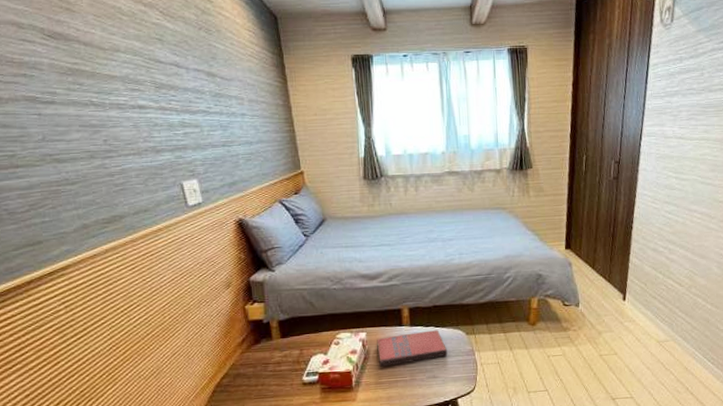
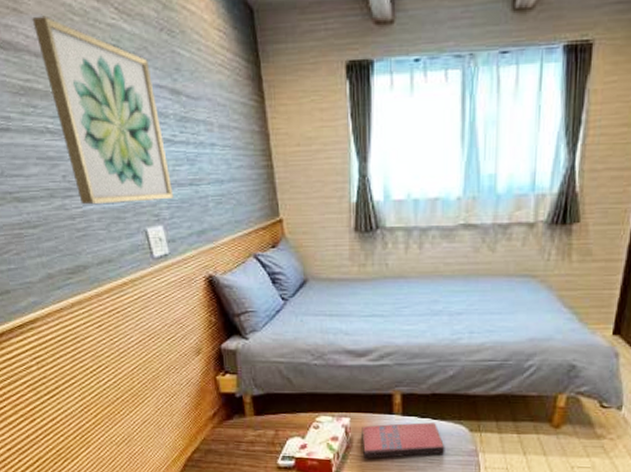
wall art: none [84,15,208,164] -> present [32,15,174,205]

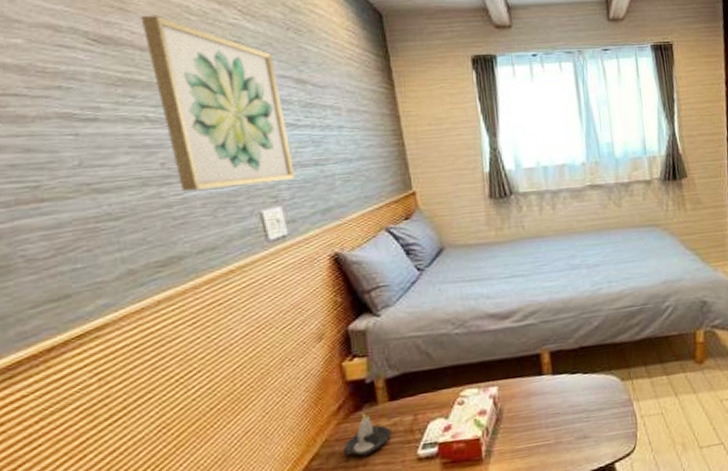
candle: none [218,422,258,457] -> present [343,413,393,456]
paperback book: present [362,422,445,459] -> none [511,377,600,429]

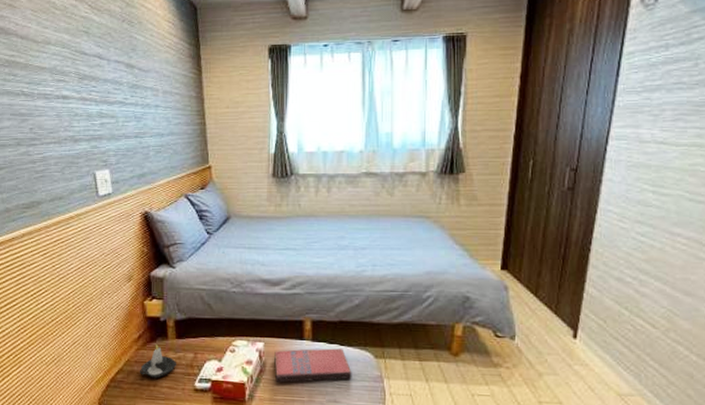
wall art: present [141,15,296,192] -> none [23,10,121,152]
paperback book: none [511,377,600,429] -> present [274,348,352,383]

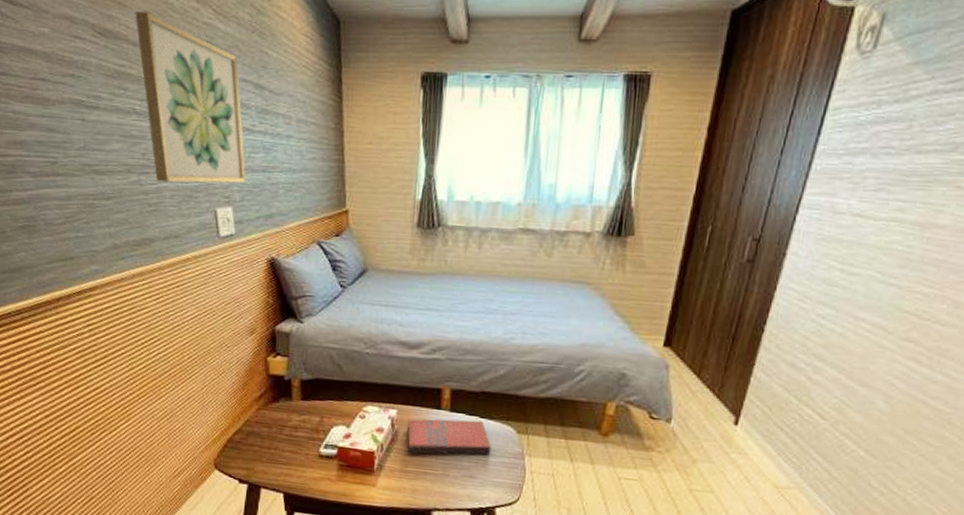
wall art: none [23,10,121,152] -> present [135,10,247,184]
candle: present [140,344,177,379] -> none [260,405,302,441]

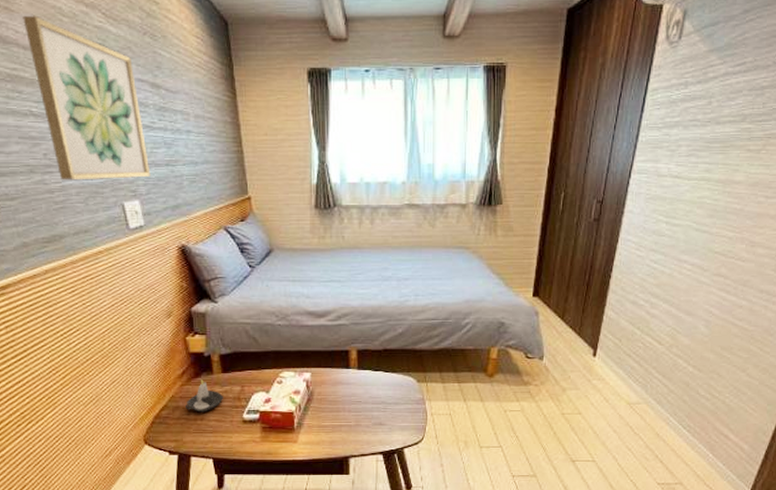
candle: none [260,405,302,441] -> present [186,379,224,413]
paperback book: present [407,419,492,455] -> none [321,375,396,410]

